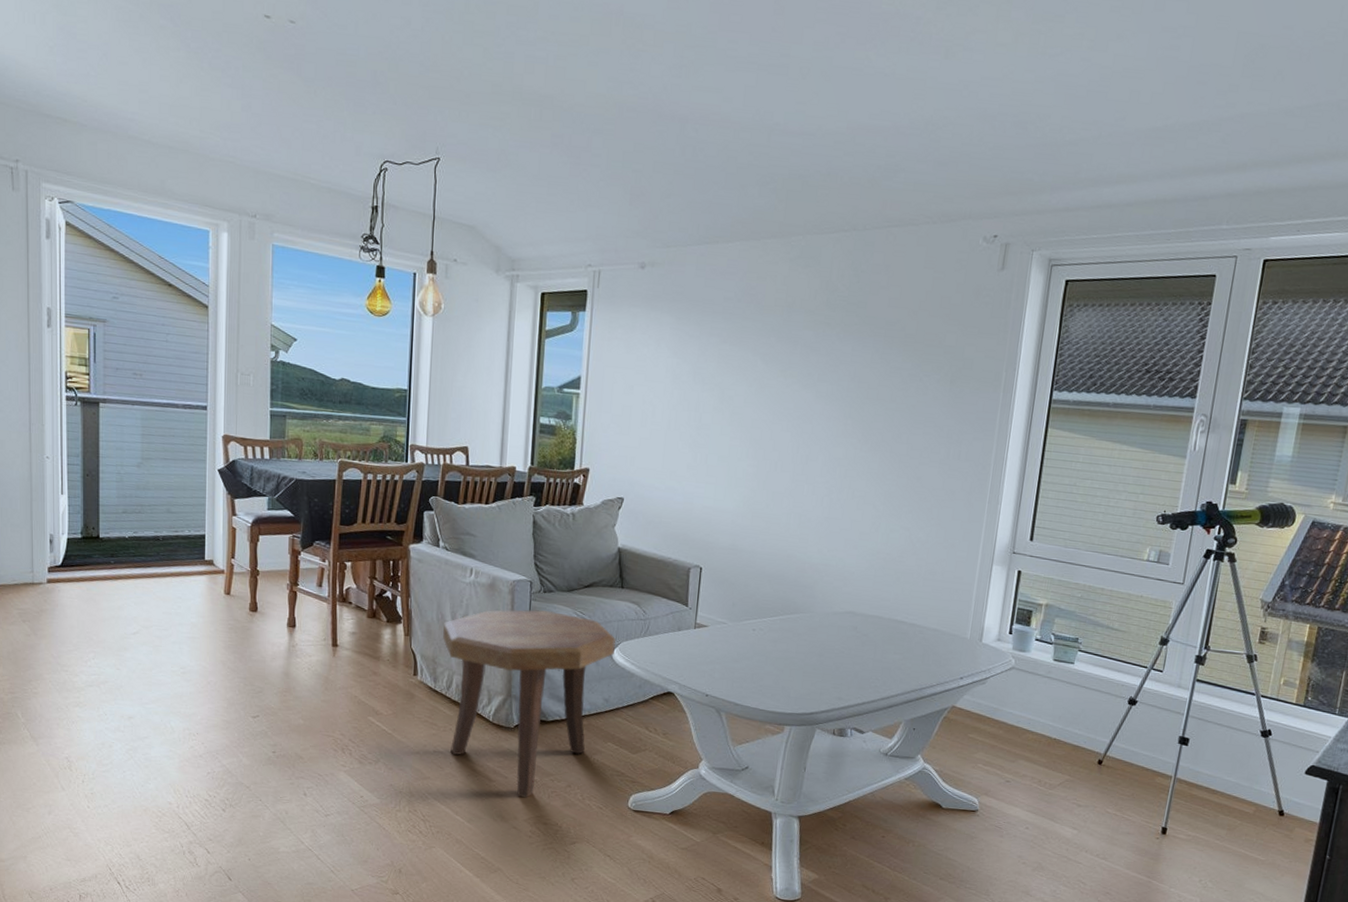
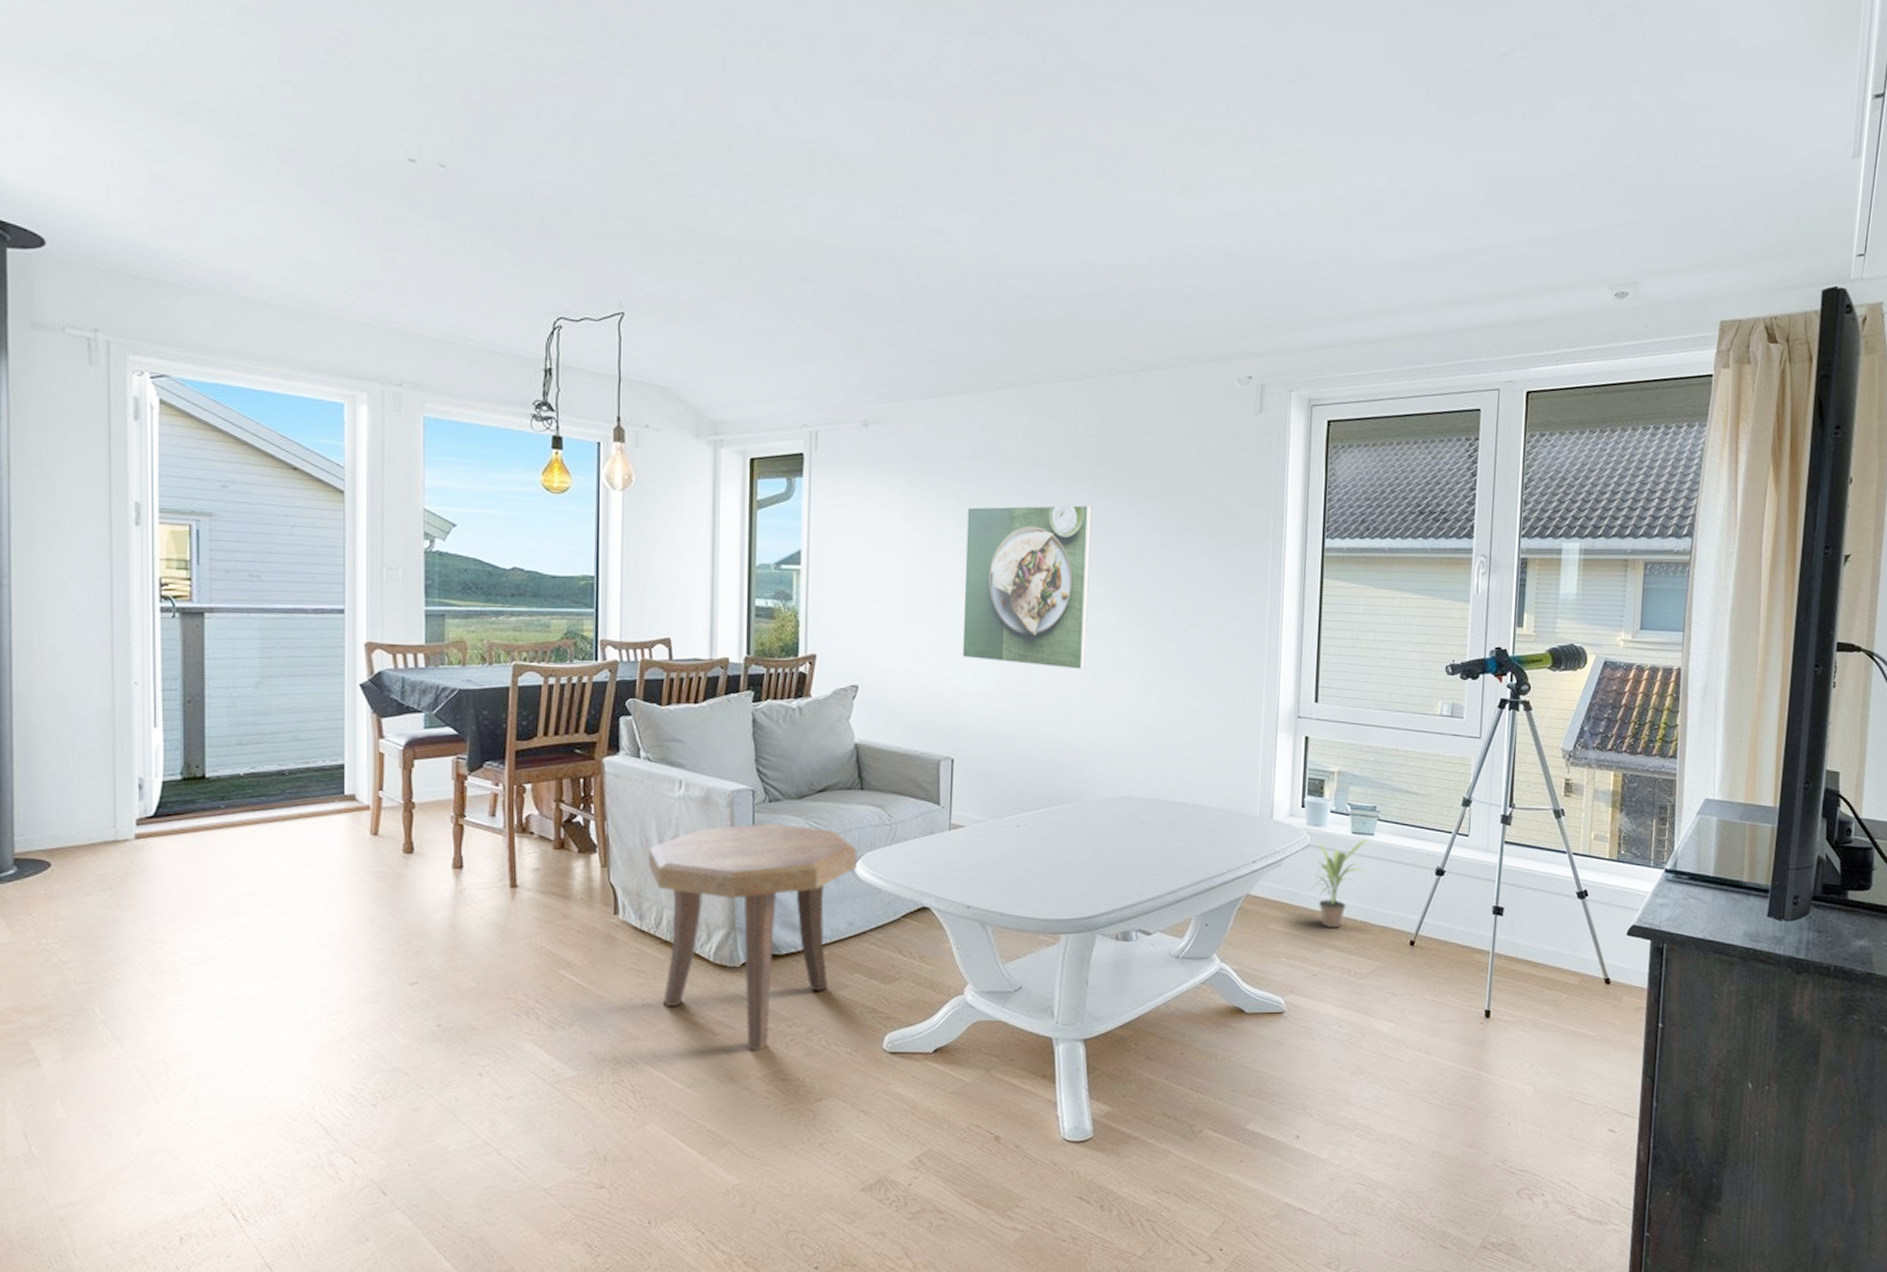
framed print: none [714,345,840,498] -> present [962,504,1093,670]
potted plant: none [1011,666,1069,743] -> present [1311,839,1369,929]

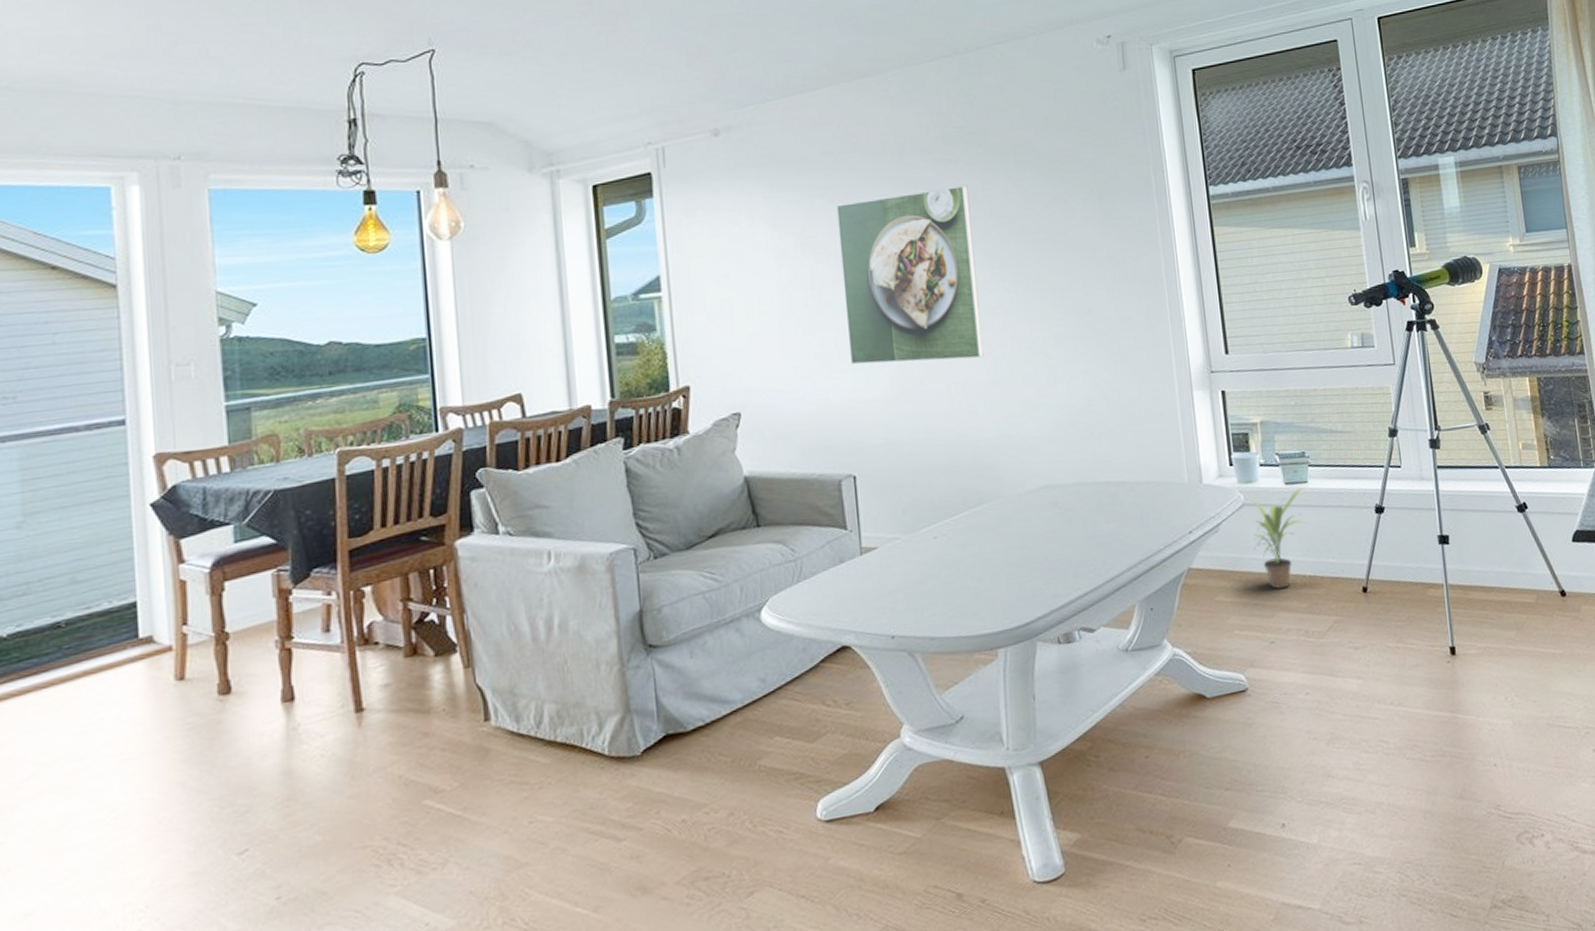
side table: present [649,823,857,1051] -> none [520,577,763,852]

